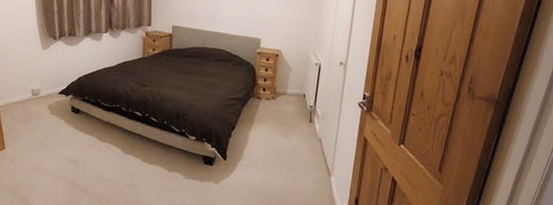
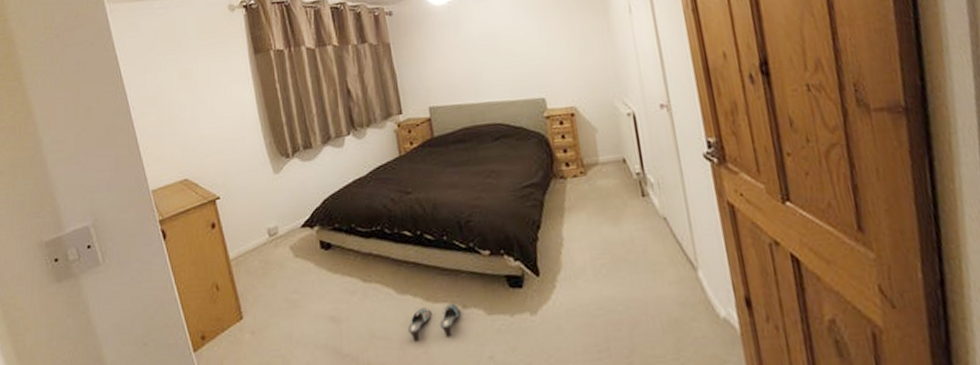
slippers: none [126,166,166,188] -> present [407,303,460,342]

